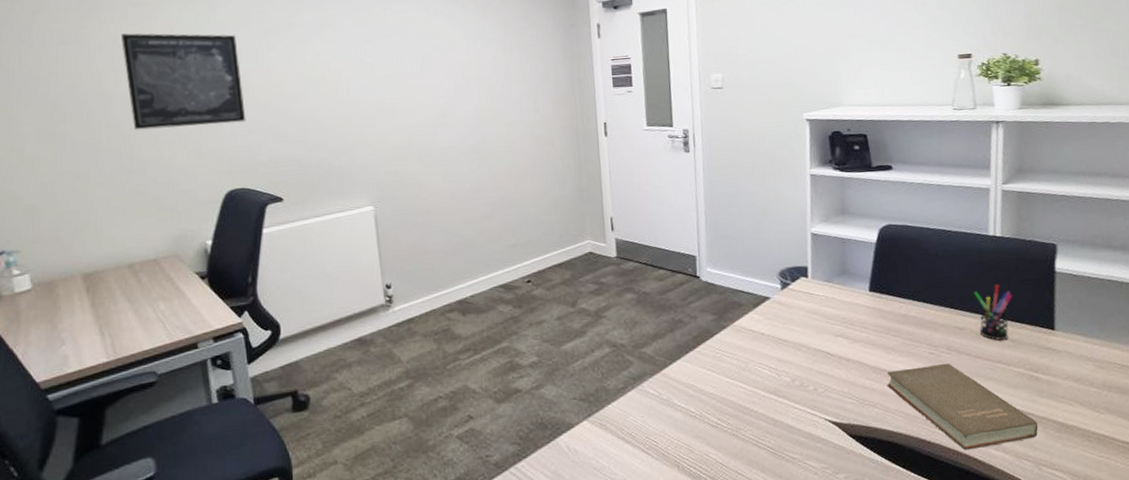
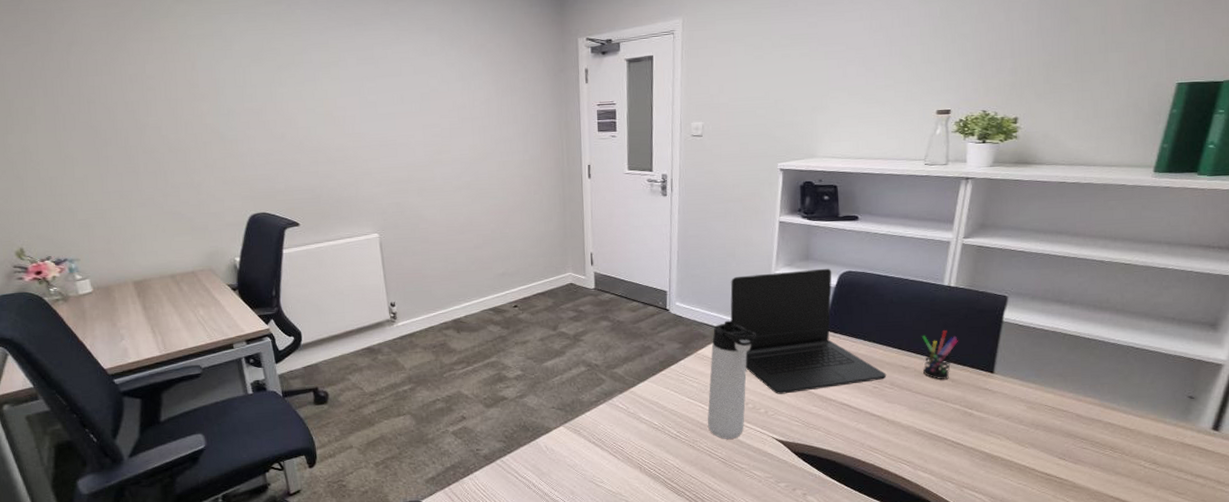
wall art: present [120,33,246,130] -> none [148,66,264,157]
thermos bottle: none [749,285,797,425] -> present [707,320,756,439]
laptop: none [764,222,942,368] -> present [730,268,887,394]
book: present [887,363,1038,451] -> none [831,396,966,471]

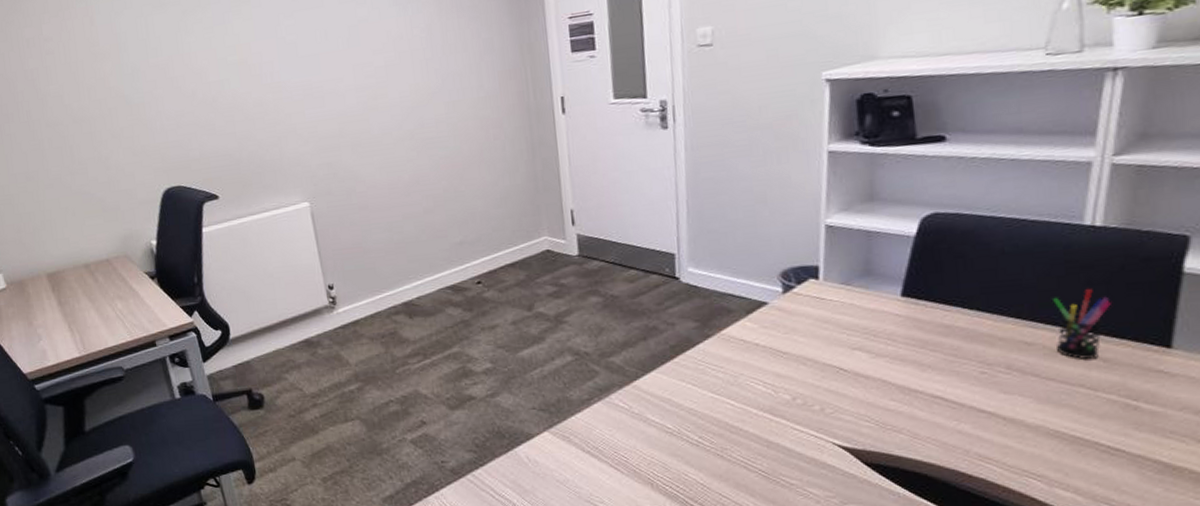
thermos bottle: present [707,320,756,439] -> none [739,288,803,446]
laptop: present [730,268,887,394] -> none [763,210,1000,385]

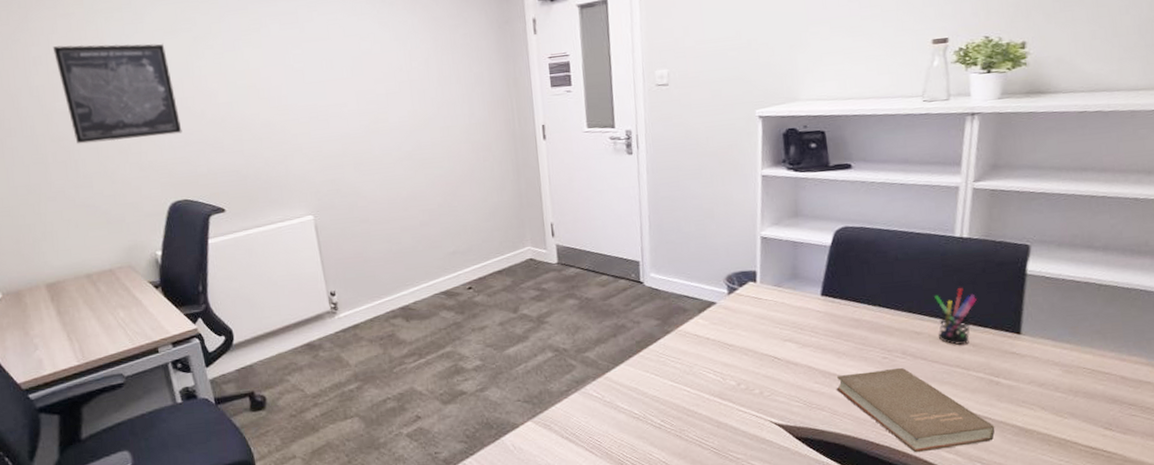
wall art: none [44,19,174,129] -> present [52,43,182,144]
book: none [918,385,1130,489] -> present [836,367,995,453]

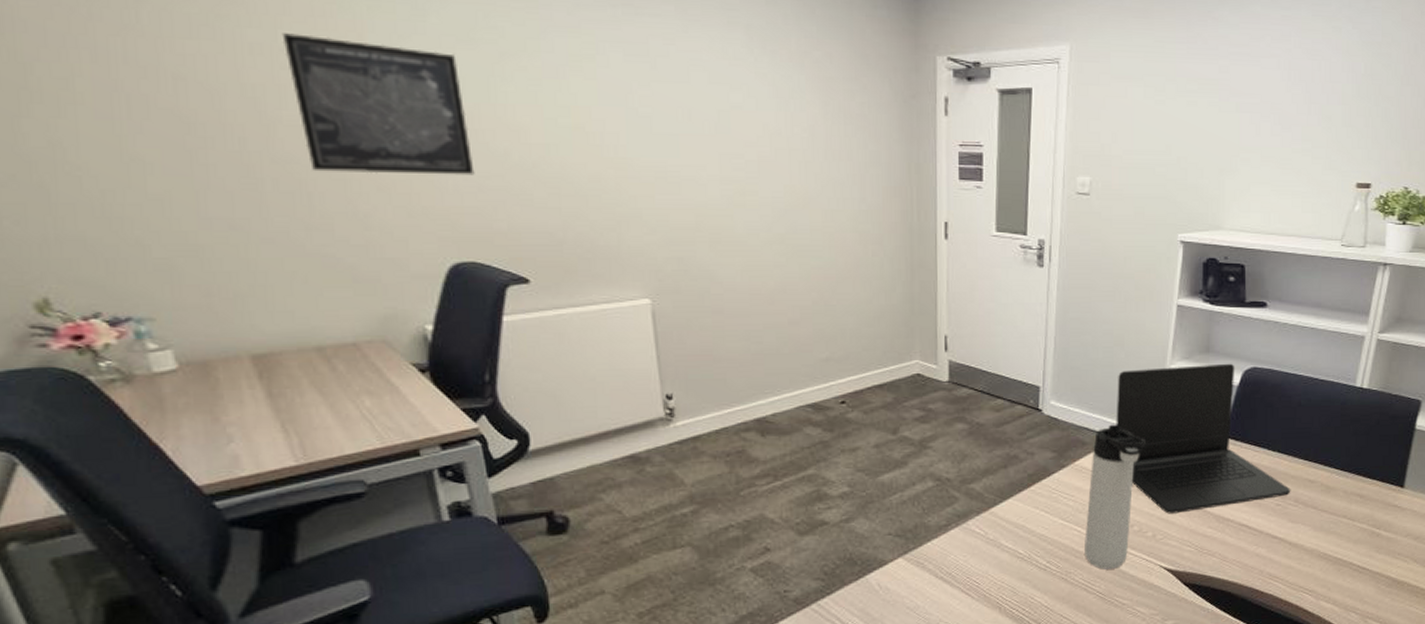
thermos bottle: none [694,290,744,426] -> present [1085,424,1146,570]
laptop: none [711,224,897,372] -> present [1116,363,1291,514]
book: present [836,367,995,453] -> none [1228,515,1371,602]
pen holder: present [934,288,977,345] -> none [1331,439,1368,495]

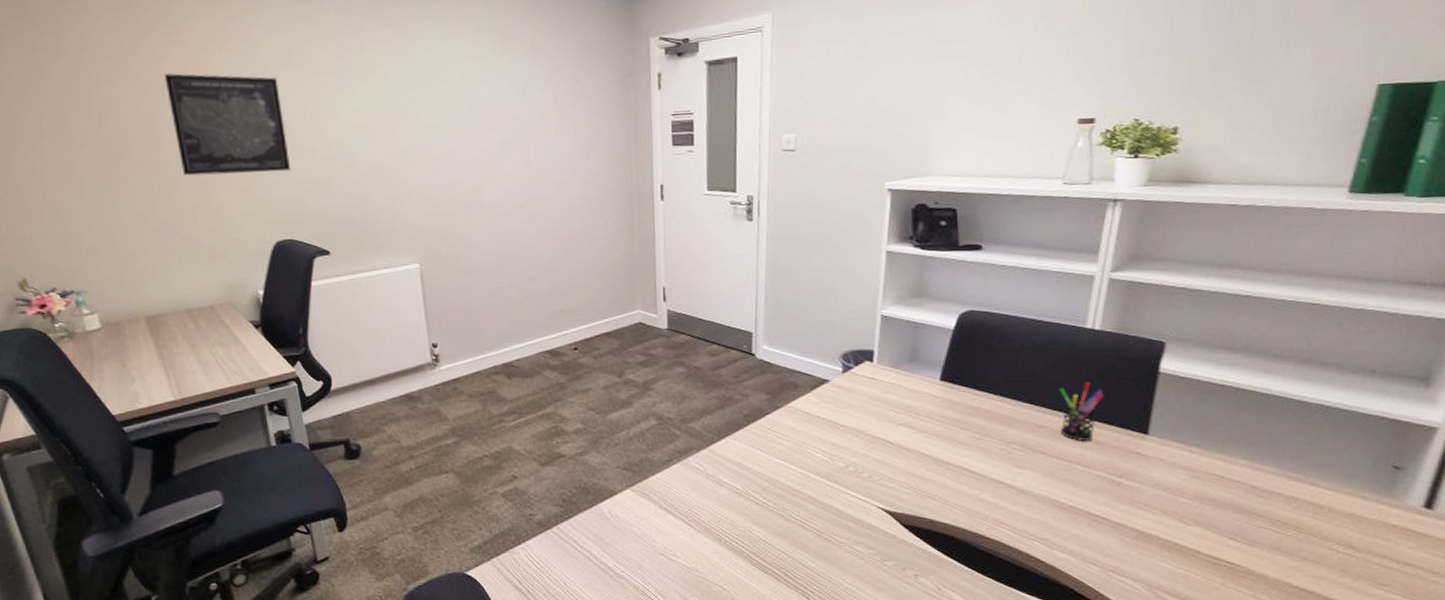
thermos bottle: present [1085,424,1146,570] -> none [800,367,859,508]
laptop: present [1116,363,1291,514] -> none [827,307,1016,456]
pen holder: none [1331,439,1368,495] -> present [1060,382,1104,441]

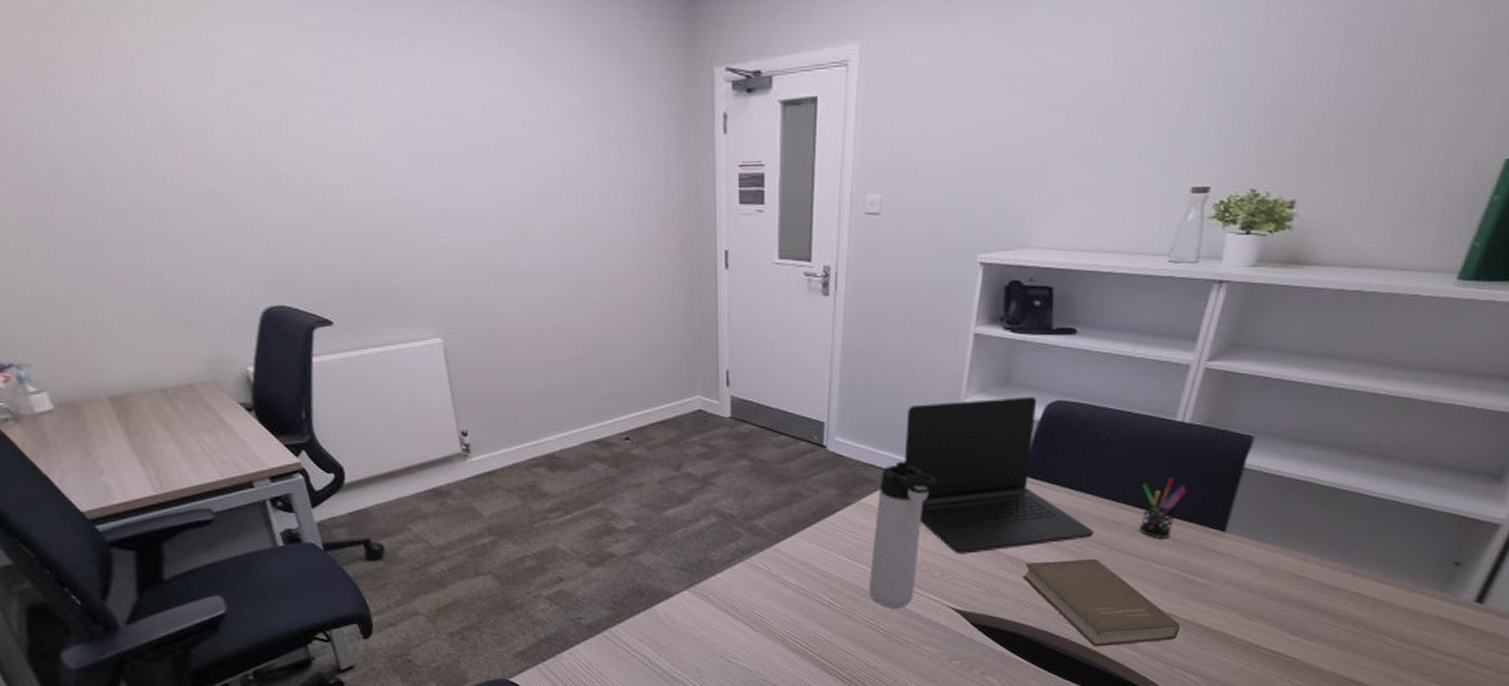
wall art: present [164,73,291,176] -> none [98,88,277,223]
thermos bottle: none [800,367,859,508] -> present [869,461,936,608]
laptop: none [827,307,1016,456] -> present [904,396,1095,554]
book: none [948,460,1113,550] -> present [1022,558,1181,647]

